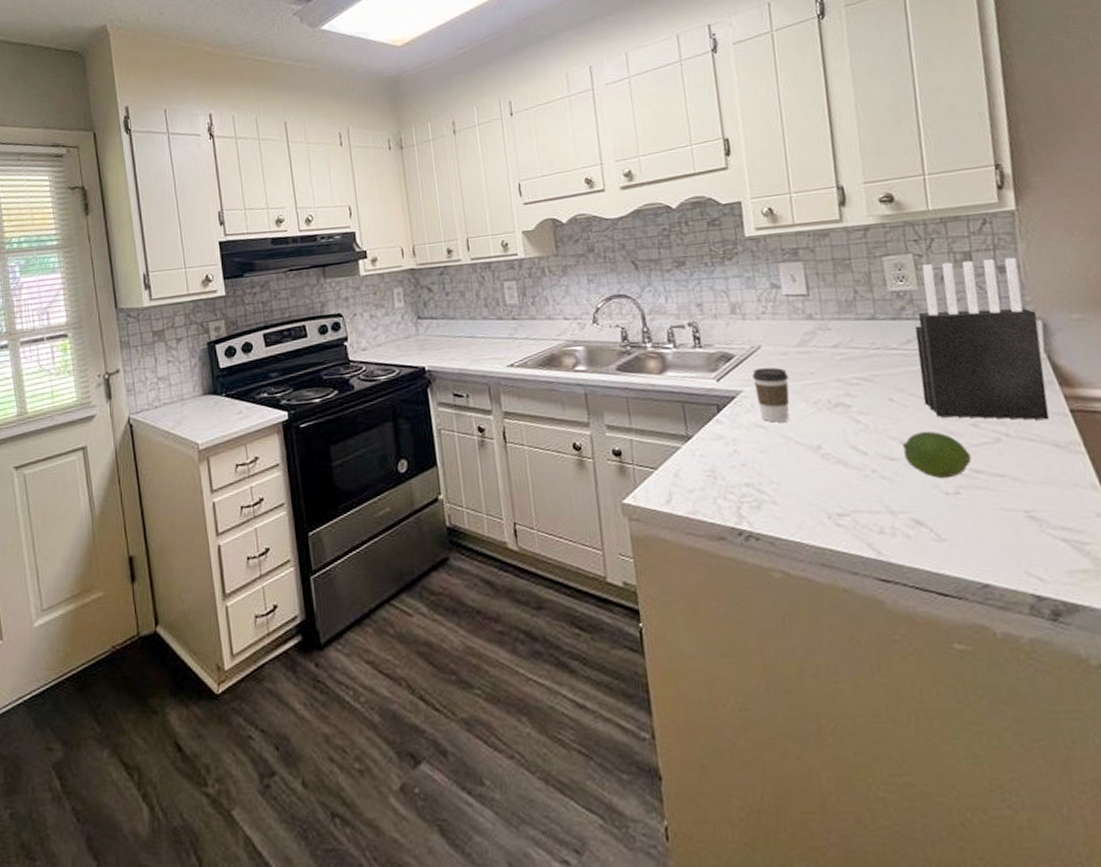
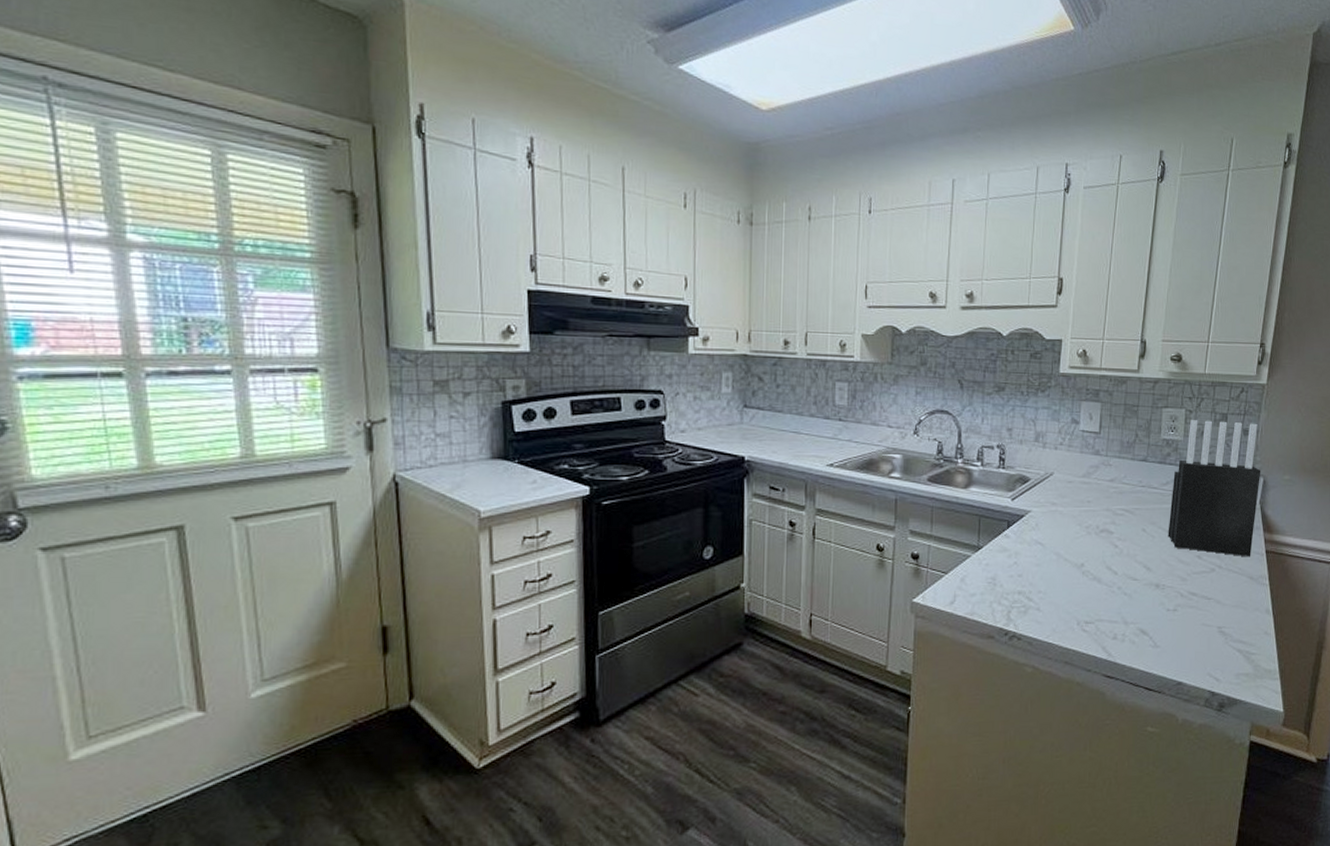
coffee cup: present [752,367,790,423] -> none [1041,493,1070,541]
fruit: present [902,431,972,479] -> none [1145,558,1191,598]

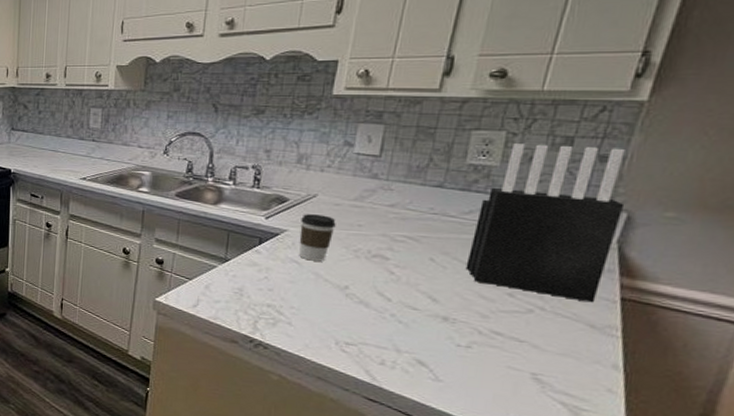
coffee cup: none [1041,493,1070,541] -> present [299,214,336,262]

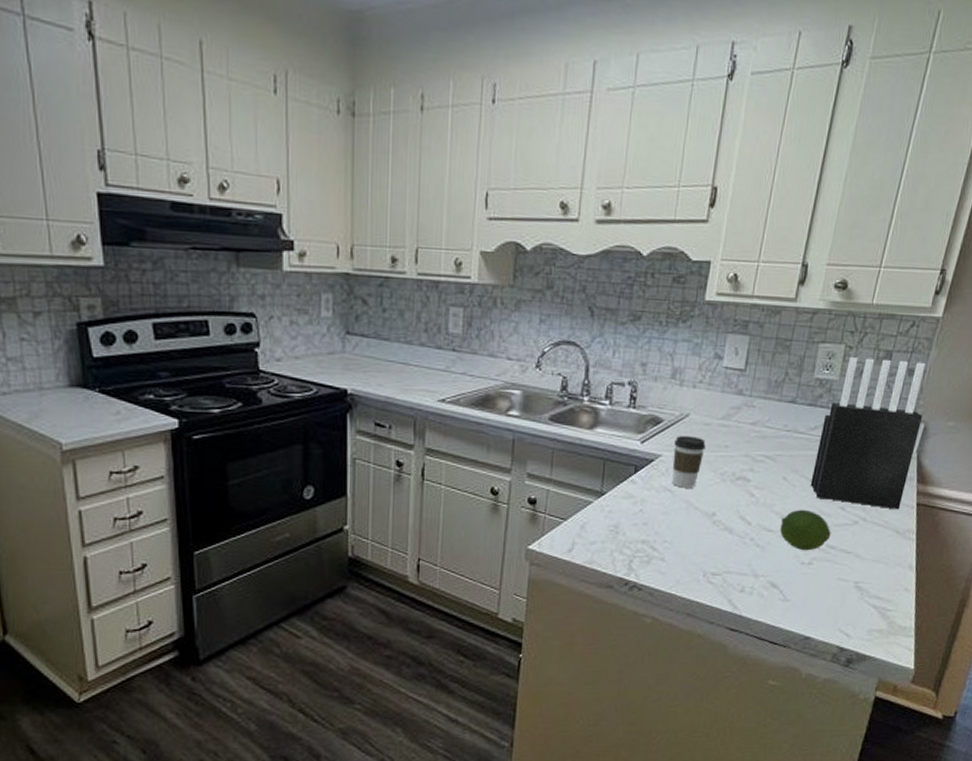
fruit: none [428,291,496,334] -> present [780,509,831,551]

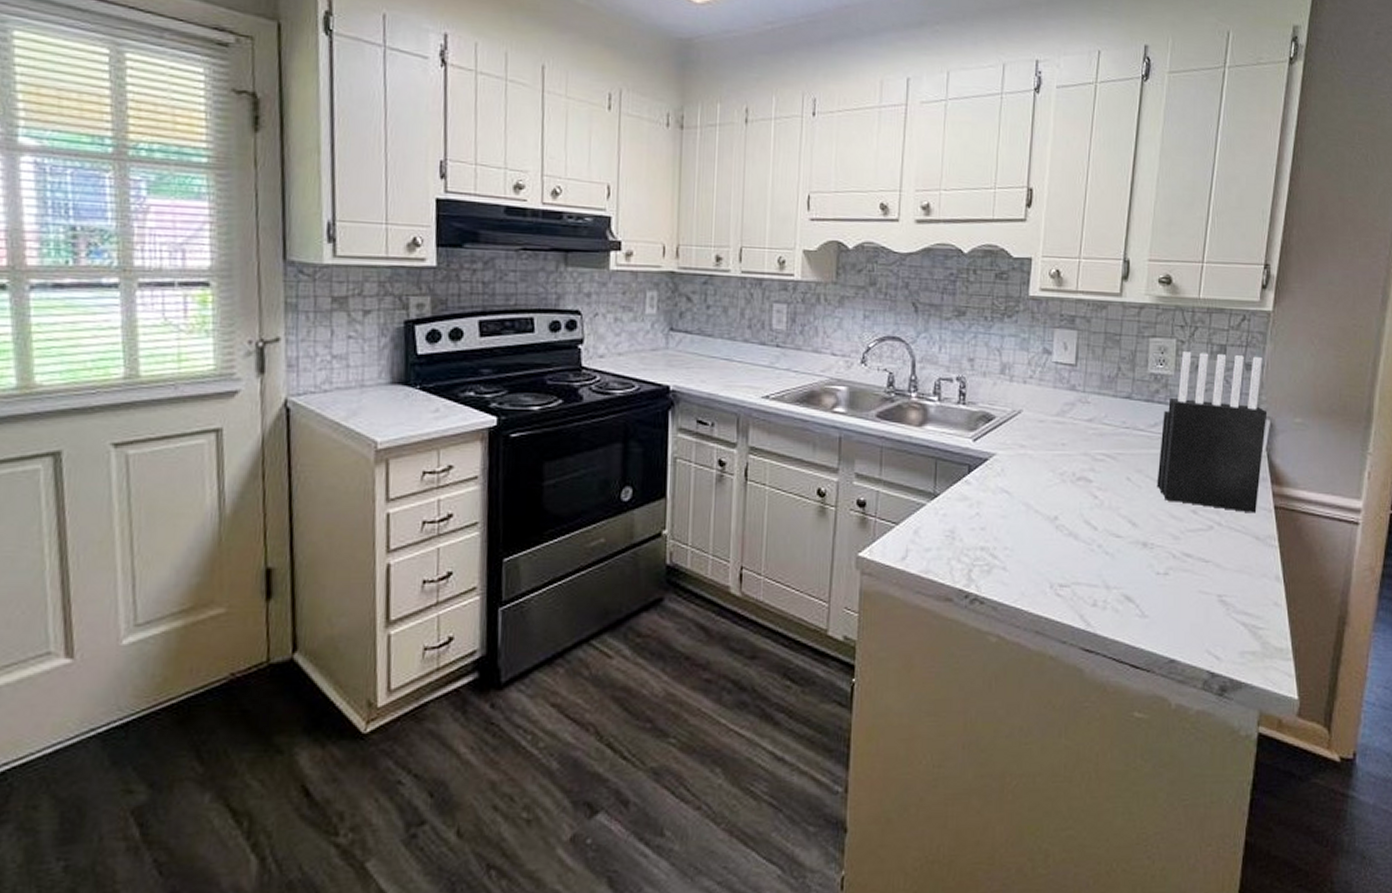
coffee cup: present [672,436,706,488] -> none [1008,433,1042,489]
fruit: present [780,509,831,551] -> none [1130,512,1185,560]

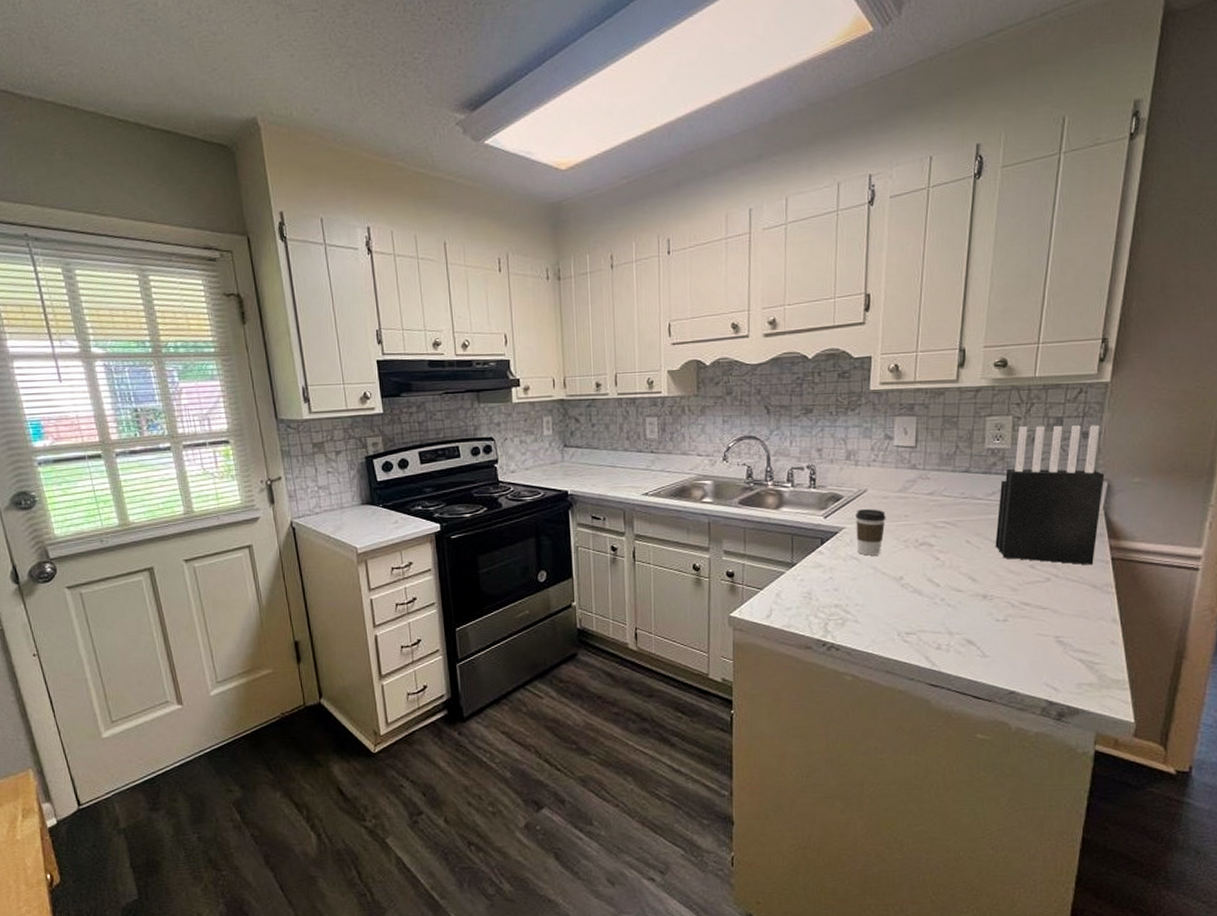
coffee cup: none [1008,433,1042,489] -> present [856,509,886,556]

